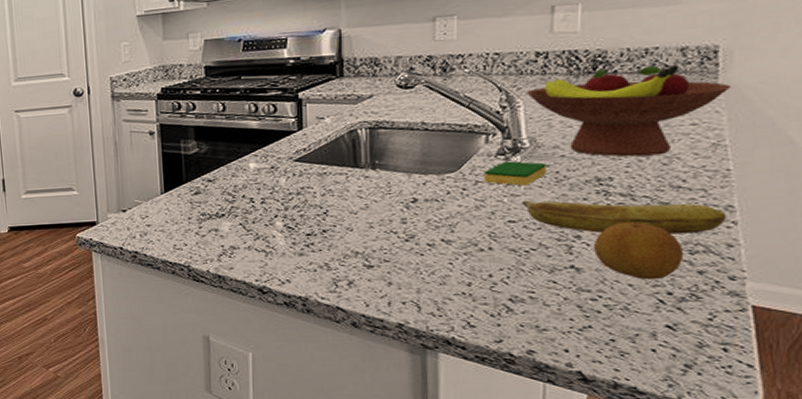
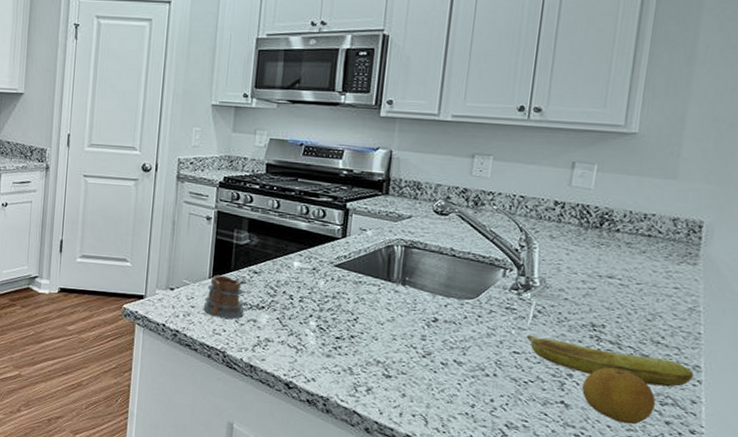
mug: none [160,189,204,232] -> present [204,275,245,319]
dish sponge: present [483,161,546,186] -> none [497,296,552,322]
fruit bowl: present [526,65,732,157] -> none [542,225,710,311]

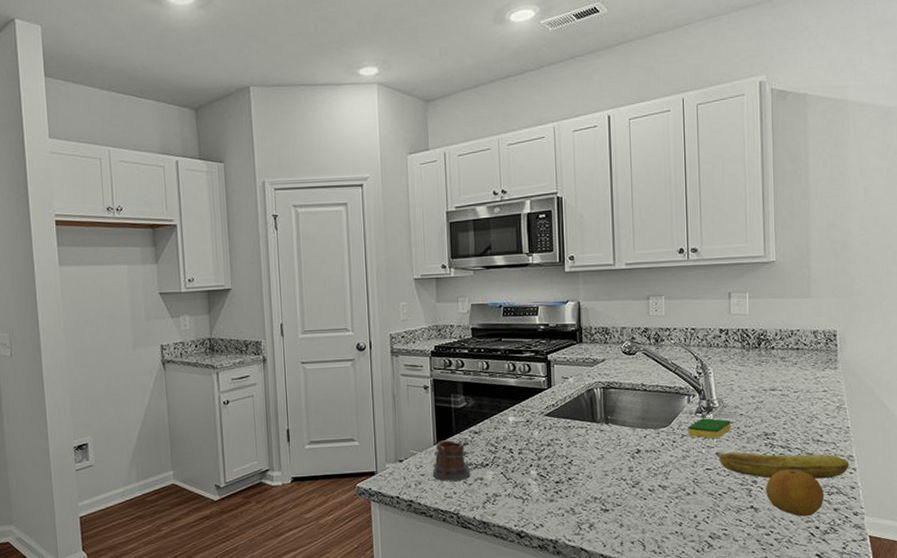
dish sponge: none [497,296,552,322] -> present [687,418,731,439]

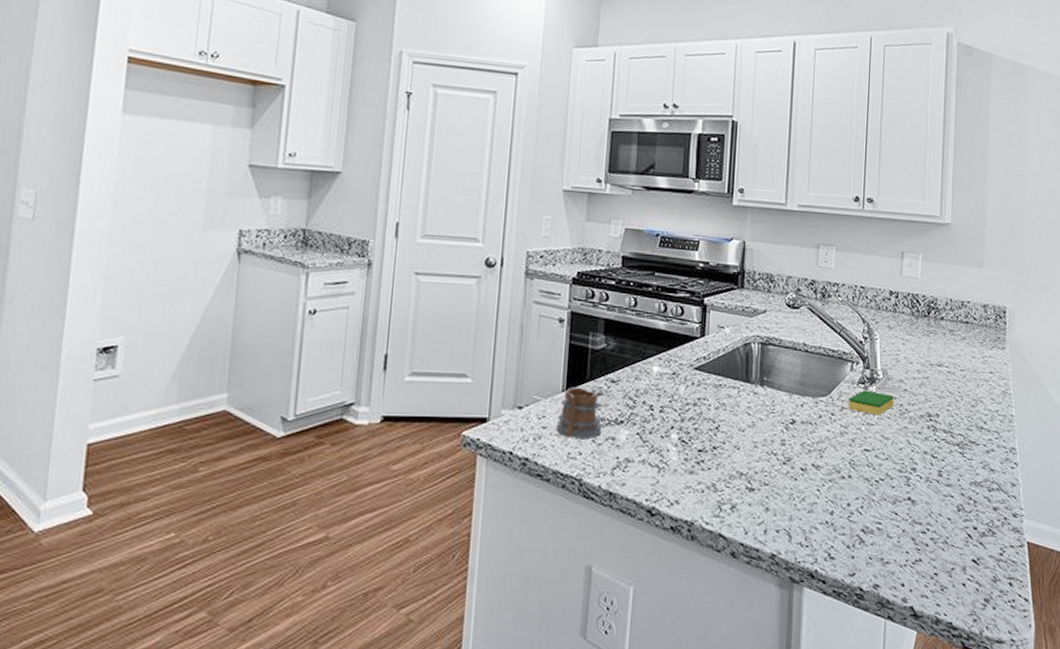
banana: present [715,451,849,479] -> none [874,430,1011,472]
fruit: present [766,469,824,517] -> none [925,457,984,514]

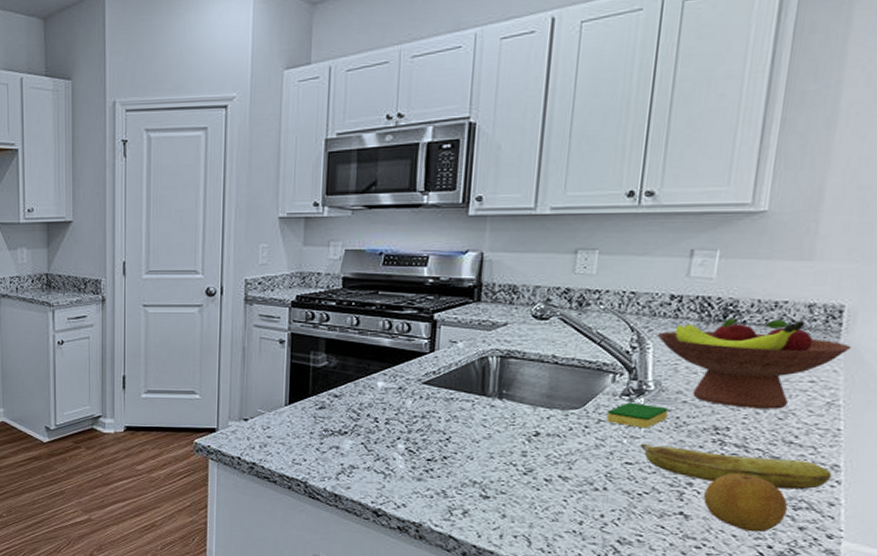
mug: present [557,387,602,439] -> none [281,401,326,447]
banana: none [874,430,1011,472] -> present [640,443,832,490]
fruit bowl: none [882,313,1014,397] -> present [657,317,852,409]
fruit: none [925,457,984,514] -> present [703,473,788,533]

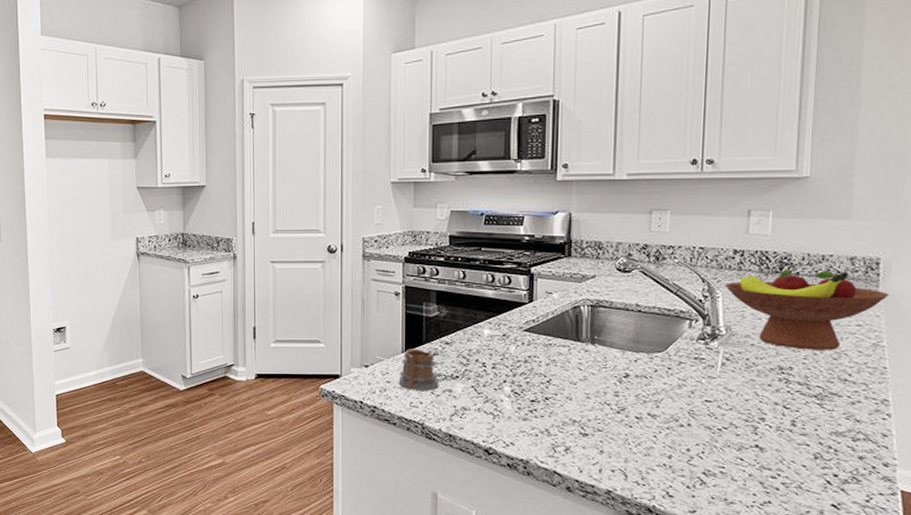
mug: none [281,401,326,447] -> present [399,349,439,391]
dish sponge: present [606,402,668,429] -> none [686,346,739,369]
banana: present [640,443,832,490] -> none [717,382,883,423]
fruit: present [703,473,788,533] -> none [775,408,847,462]

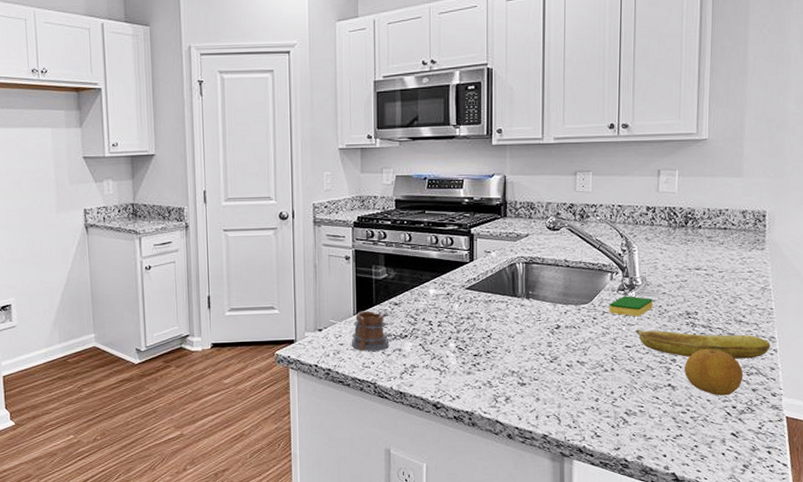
dish sponge: none [686,346,739,369] -> present [609,296,653,317]
banana: none [717,382,883,423] -> present [635,329,771,359]
fruit bowl: present [725,269,890,350] -> none [640,223,774,296]
fruit: none [775,408,847,462] -> present [684,348,743,396]

